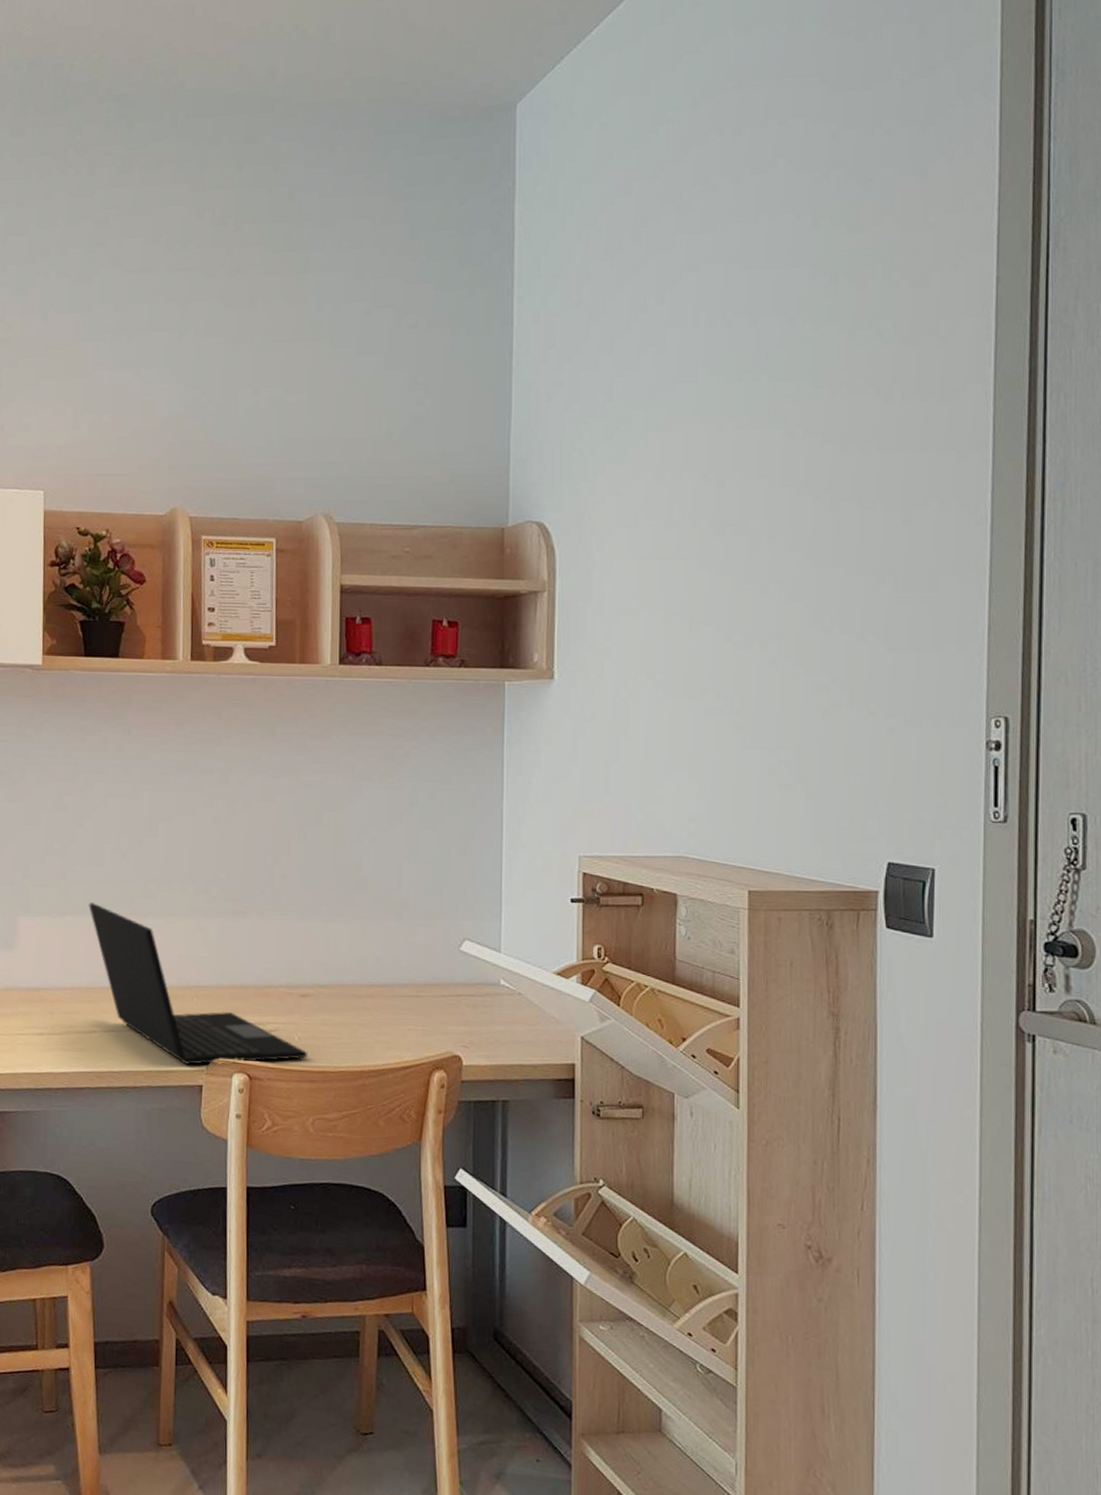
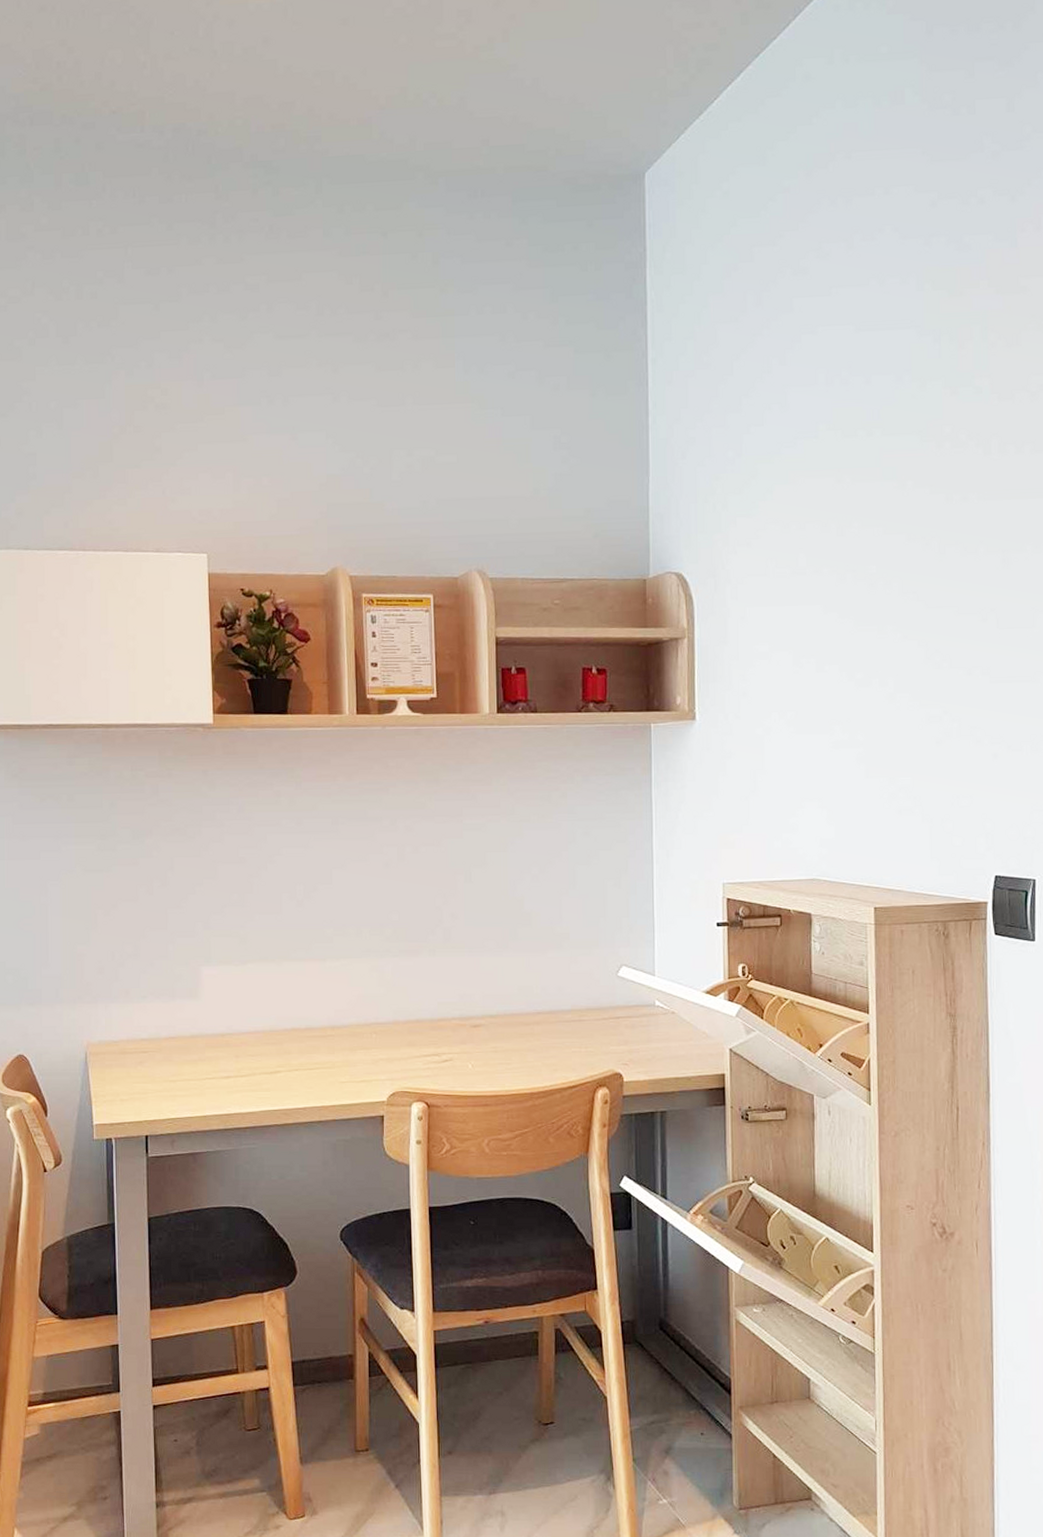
laptop: present [89,902,308,1065] -> none [268,949,481,1097]

